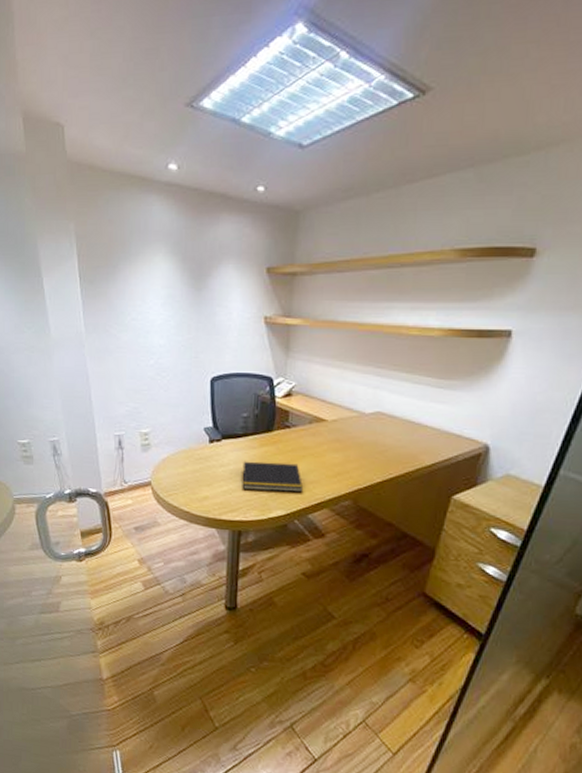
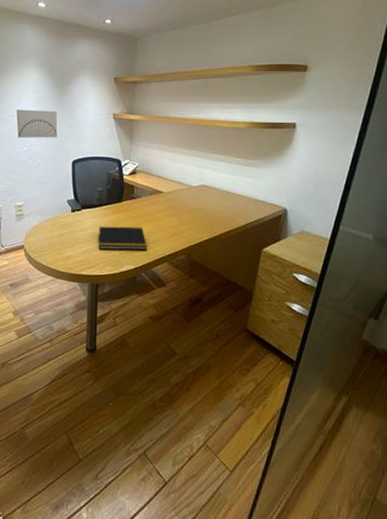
wall art: none [141,310,193,348] -> present [16,109,58,138]

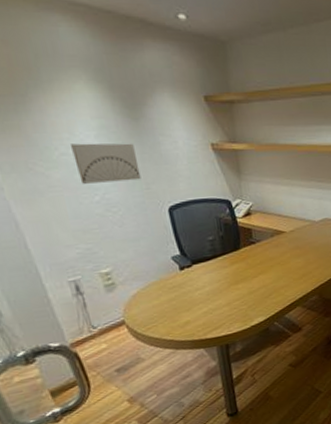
notepad: present [98,226,148,250] -> none [217,274,277,306]

